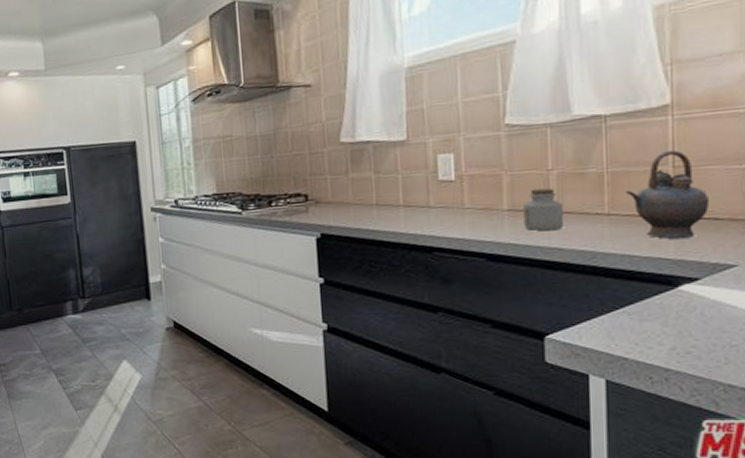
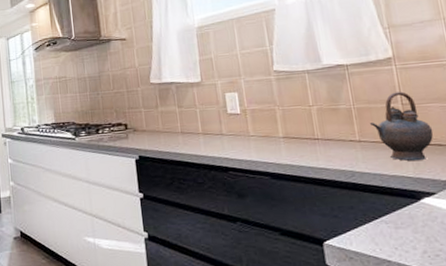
jar: present [523,187,565,232] -> none [294,120,328,155]

